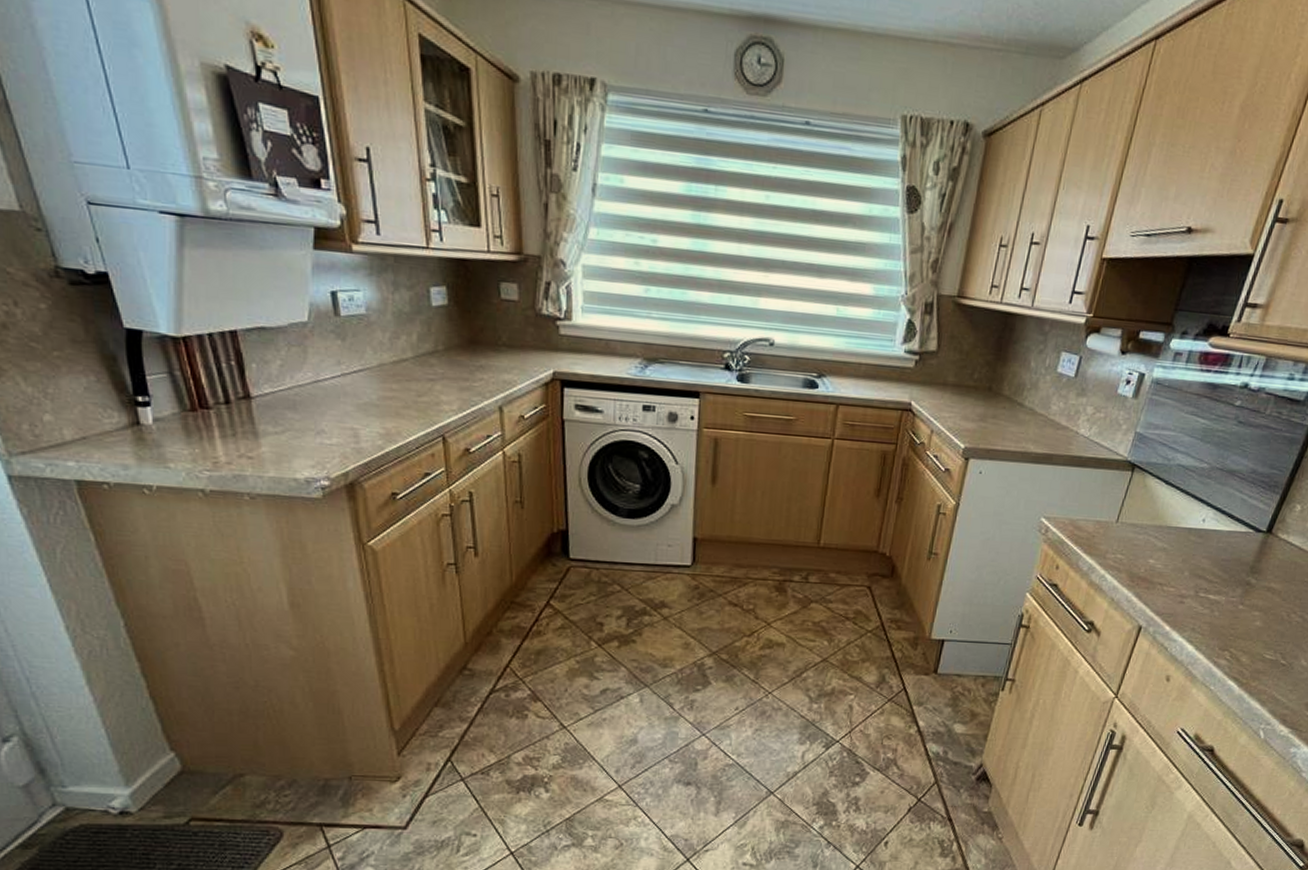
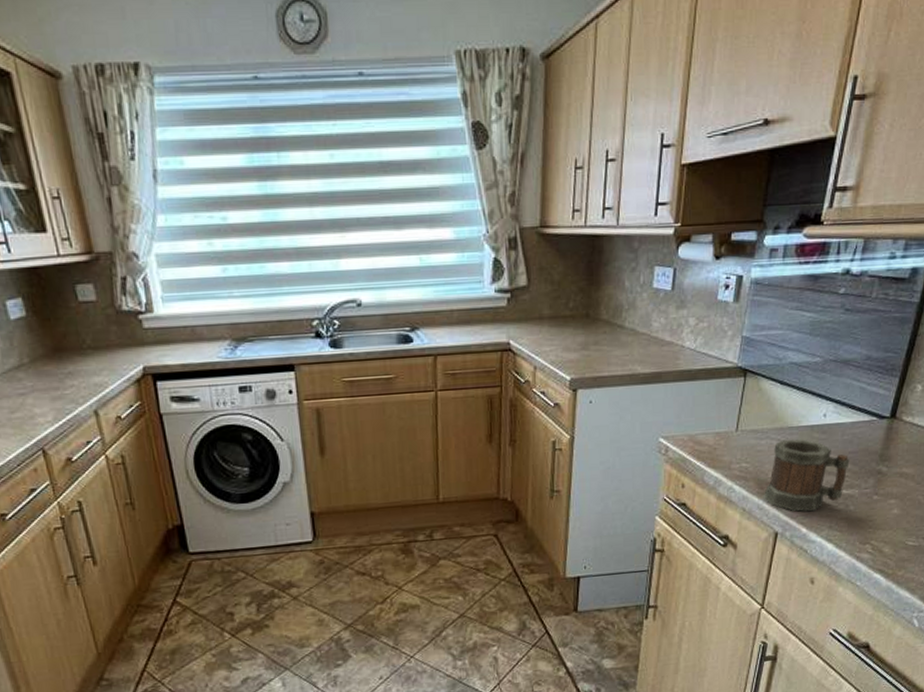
mug: none [1132,537,1221,612] -> present [763,439,850,512]

